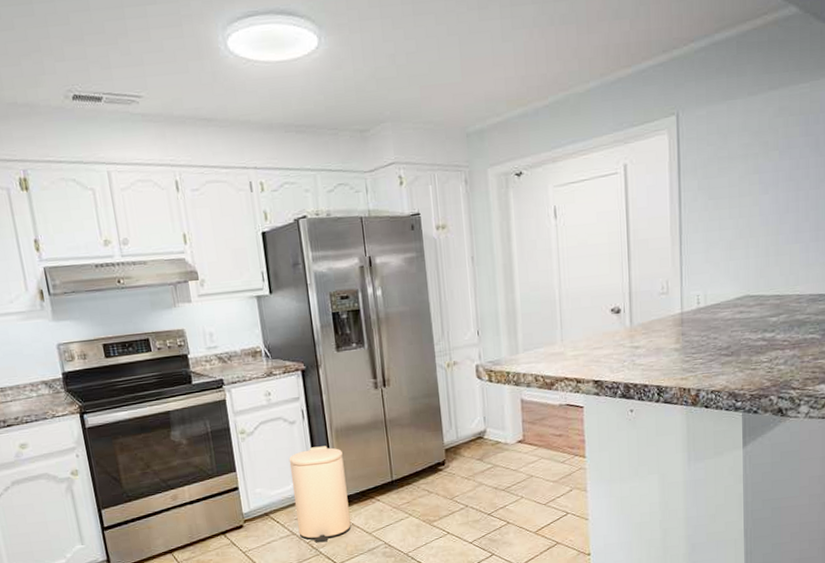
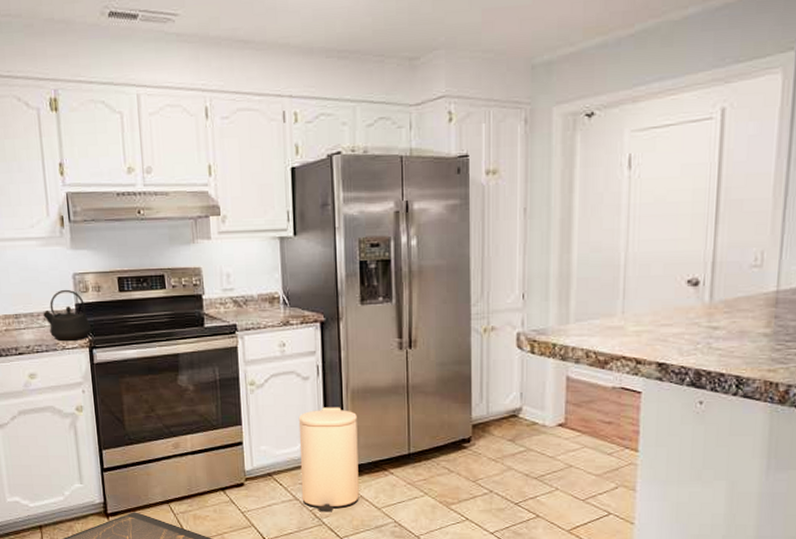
kettle: none [30,359,81,410] -> present [43,289,92,342]

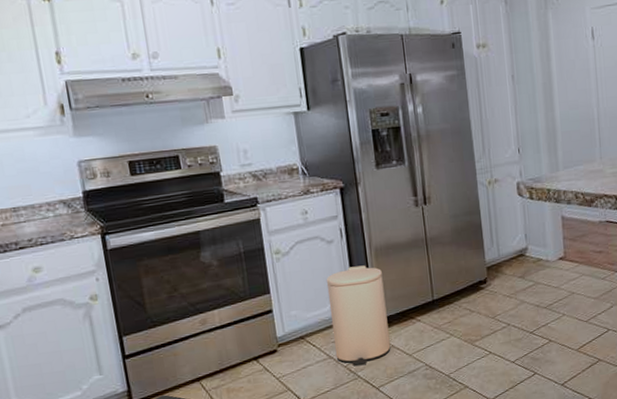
kettle: present [43,289,92,342] -> none [46,177,103,231]

